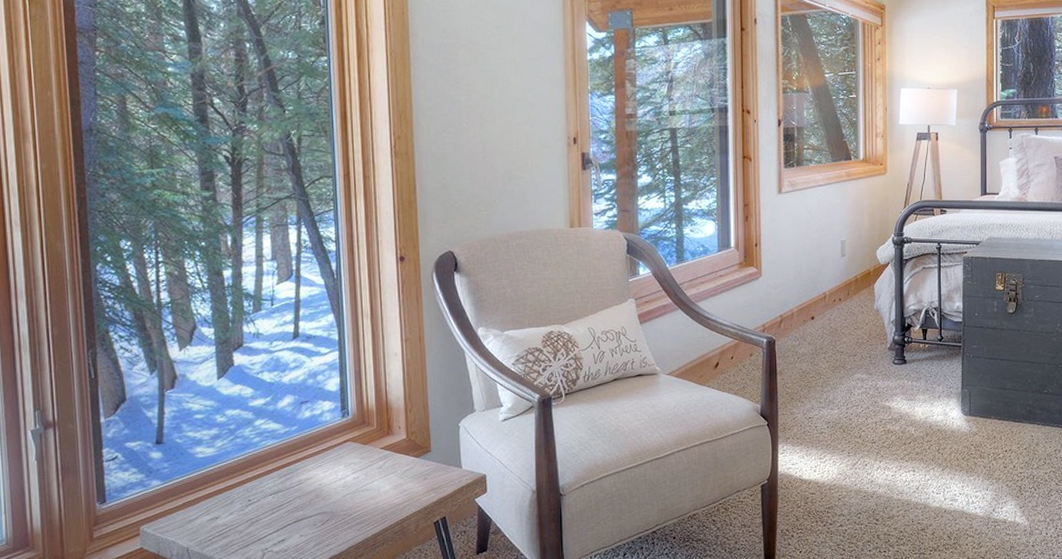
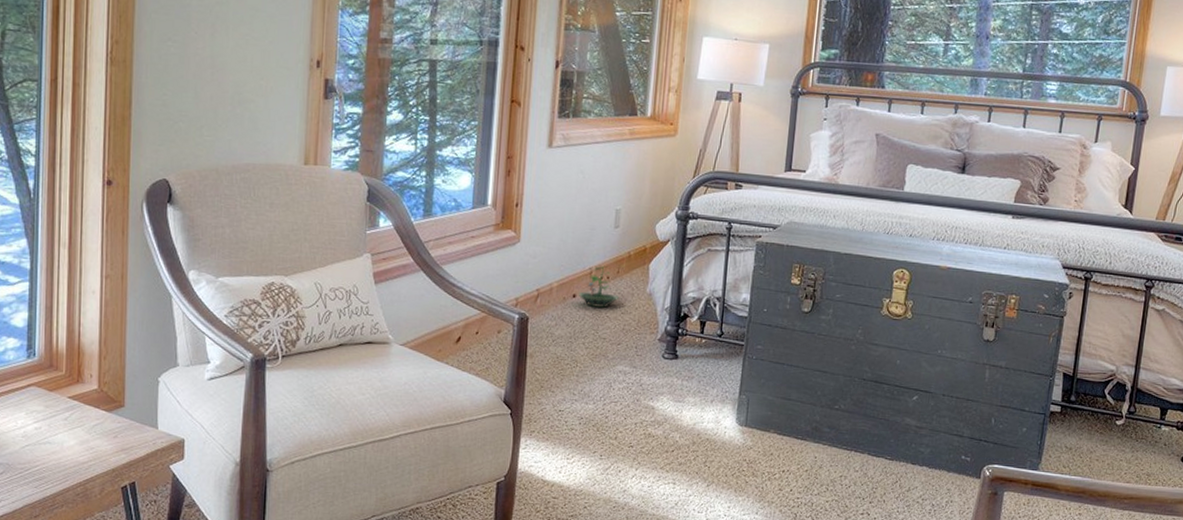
terrarium: none [817,290,851,327] -> present [579,266,619,309]

